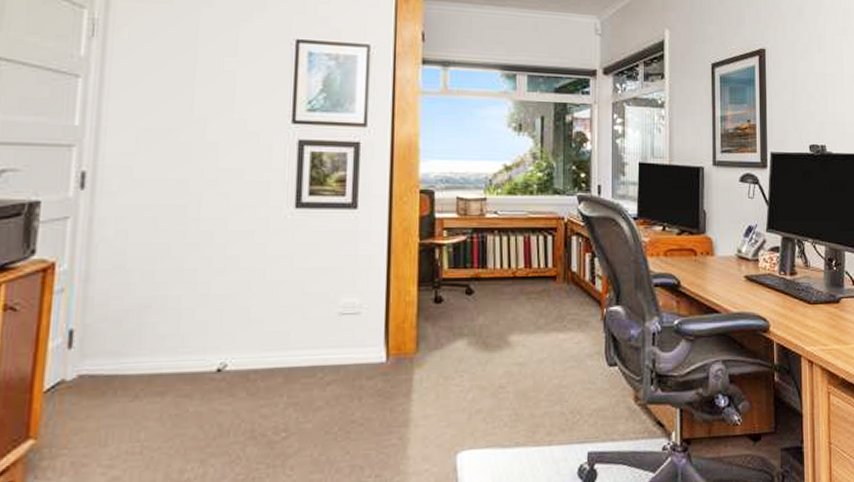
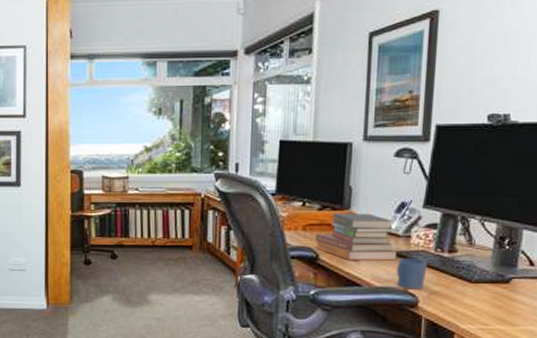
books: none [677,238,748,286] -> present [315,213,397,261]
mug: none [748,282,774,315] -> present [396,258,428,291]

